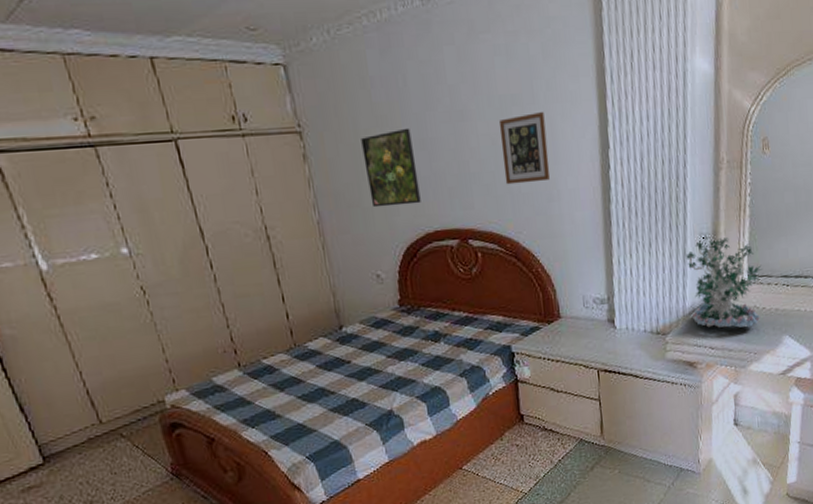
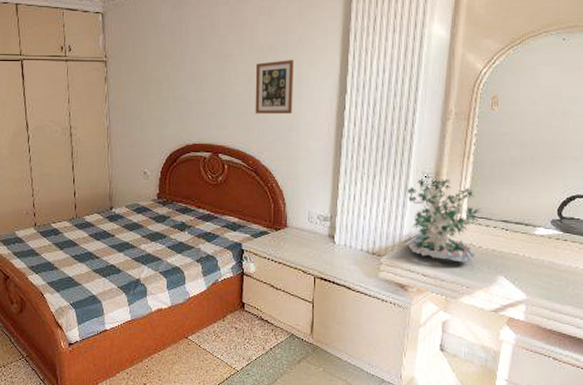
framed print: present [361,127,421,208] -> none [148,64,187,122]

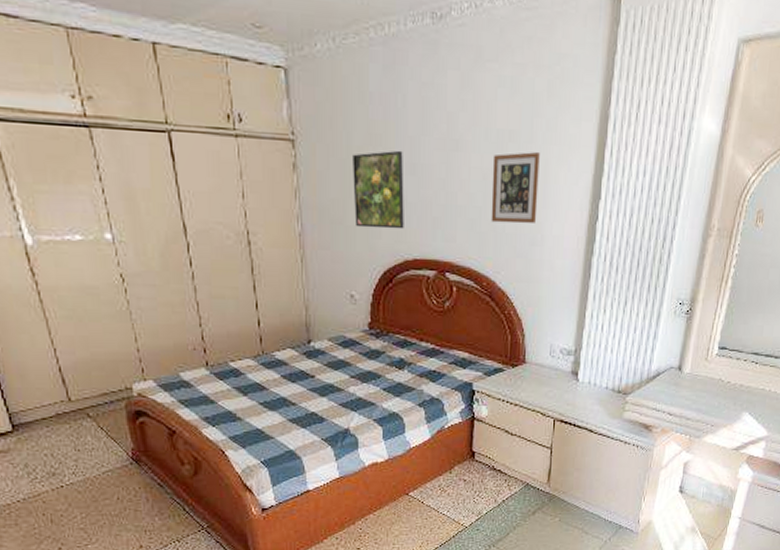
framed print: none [148,64,187,122] -> present [353,150,404,230]
plant: present [407,179,482,263] -> none [656,306,734,399]

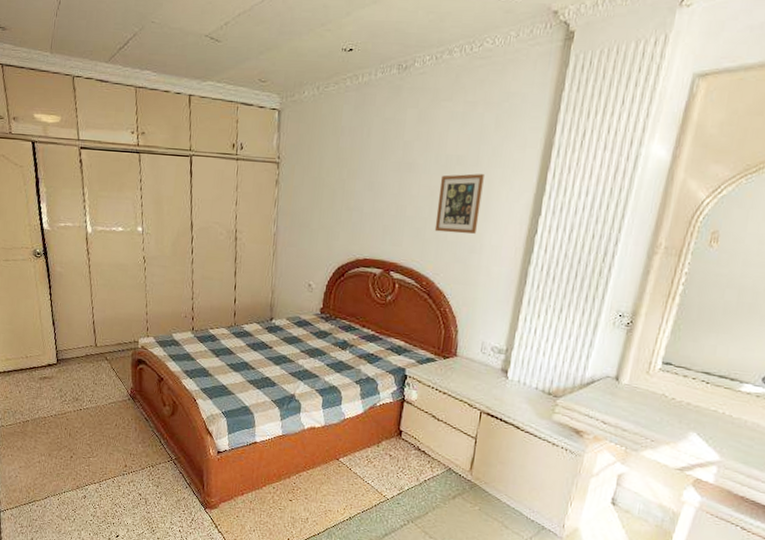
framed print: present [353,150,404,230] -> none [319,171,364,234]

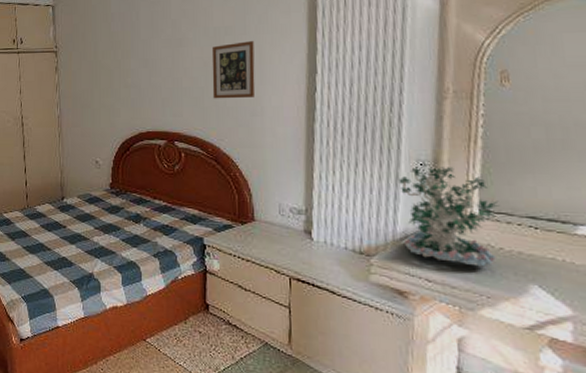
plant: none [590,317,681,414] -> present [398,167,499,267]

